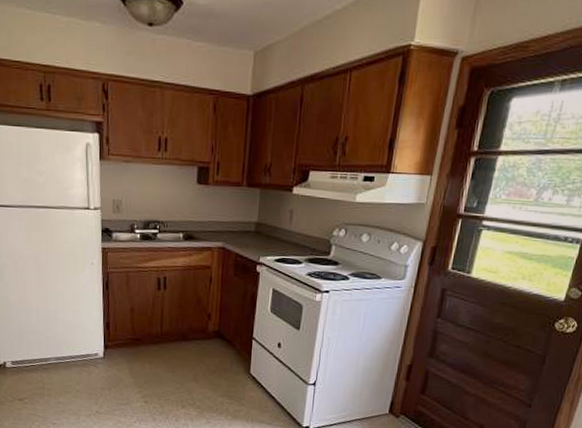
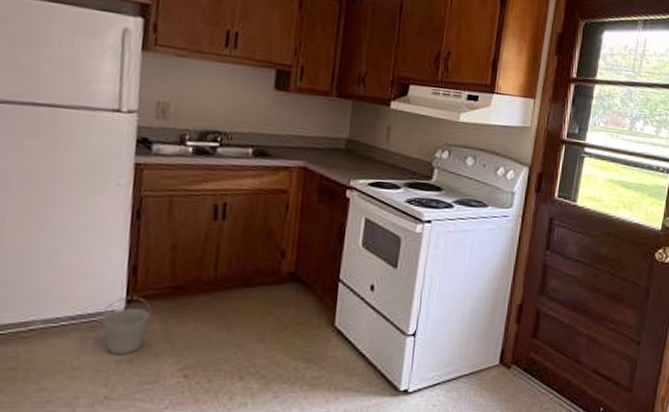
bucket: none [90,344,121,384] -> present [101,296,151,355]

